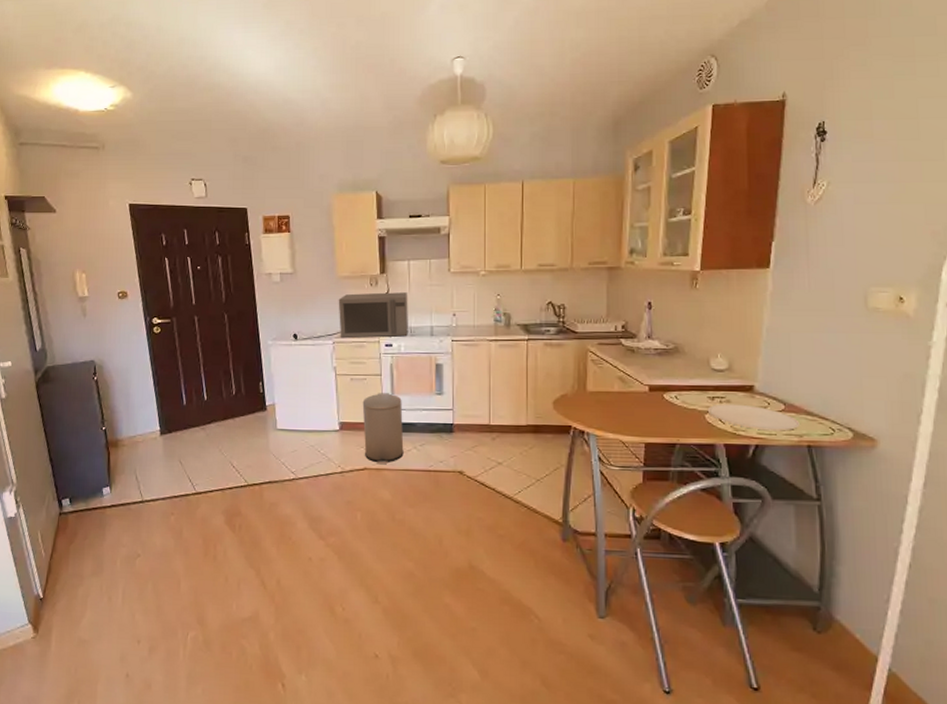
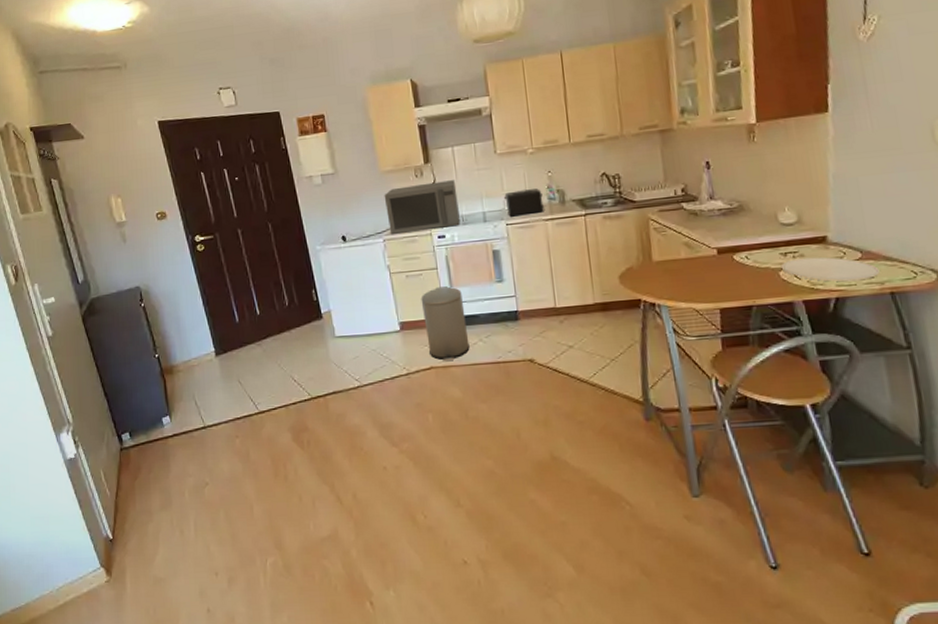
toaster: none [454,309,489,334] -> present [505,188,544,217]

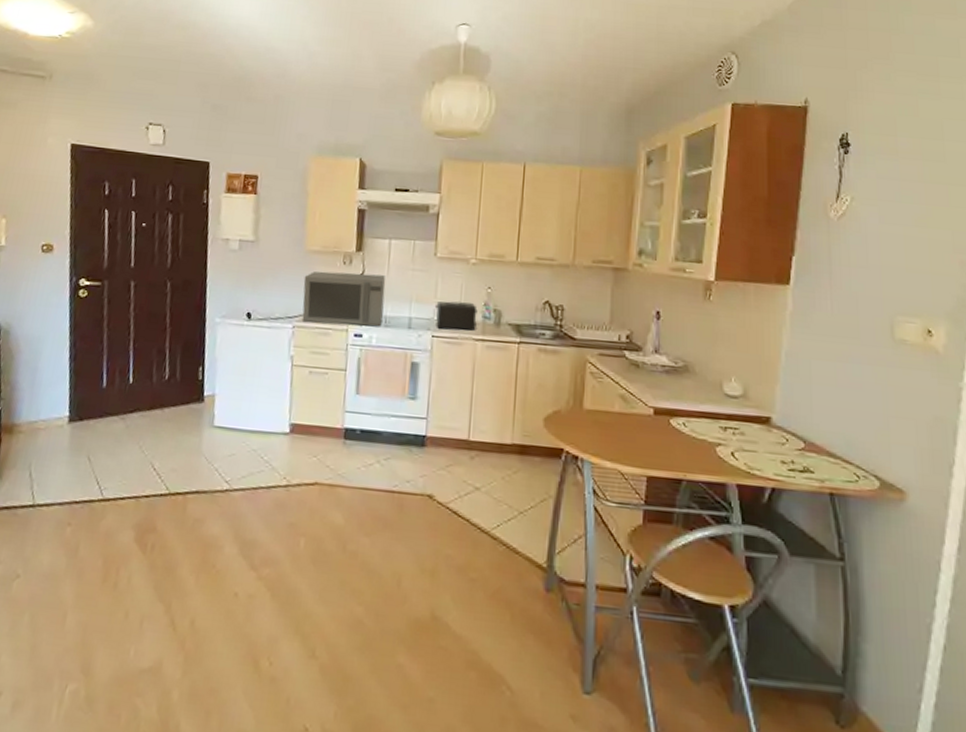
pedal bin: present [421,286,470,361] -> none [317,391,368,479]
plate: present [780,257,880,282] -> none [718,436,821,474]

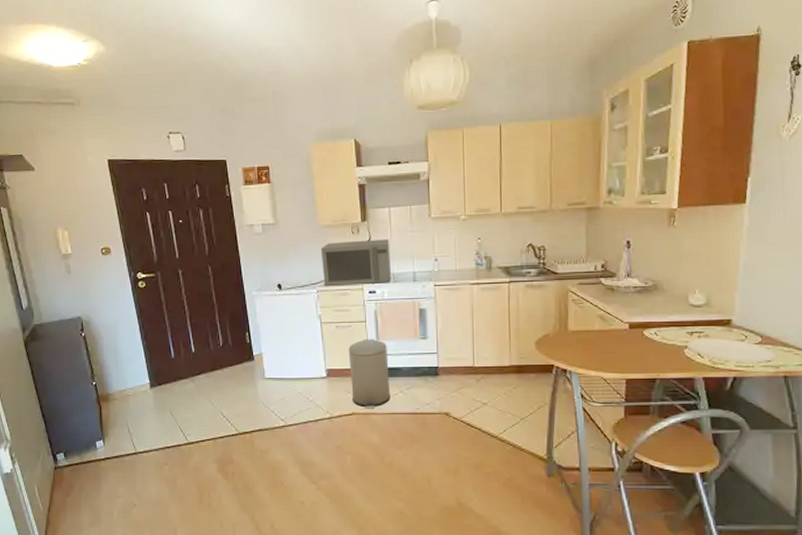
pedal bin: none [317,391,368,479] -> present [348,339,391,408]
toaster: present [436,301,478,331] -> none [436,254,471,278]
plate: none [718,436,821,474] -> present [686,338,776,363]

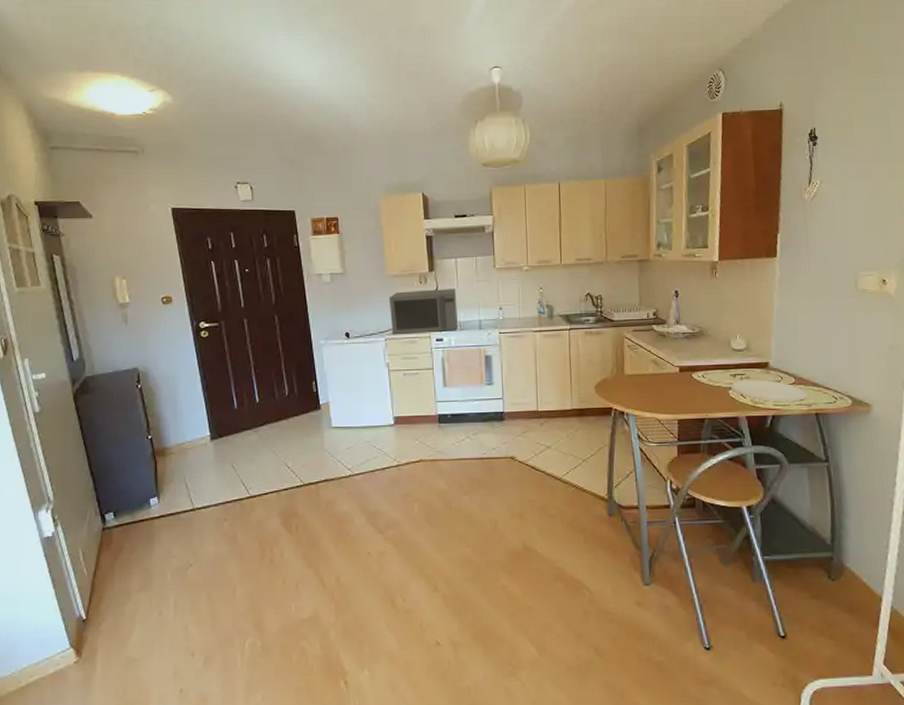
pedal bin: present [348,339,391,408] -> none [416,386,458,454]

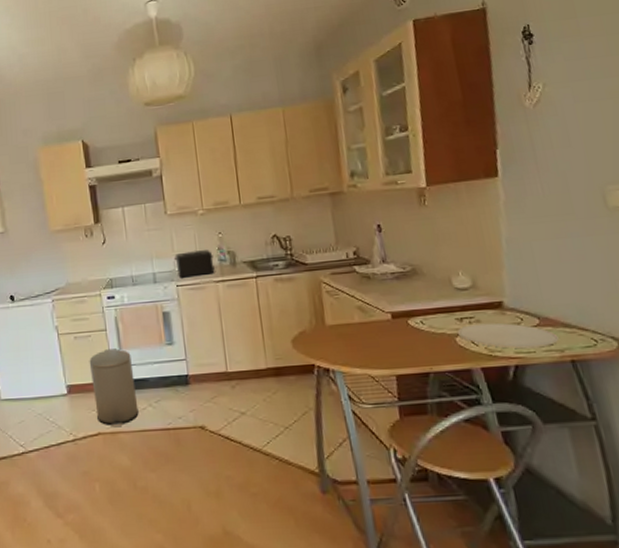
microwave: present [389,289,458,335] -> none [53,240,130,295]
pedal bin: none [416,386,458,454] -> present [89,348,139,426]
toaster: none [501,302,534,326] -> present [176,250,215,278]

